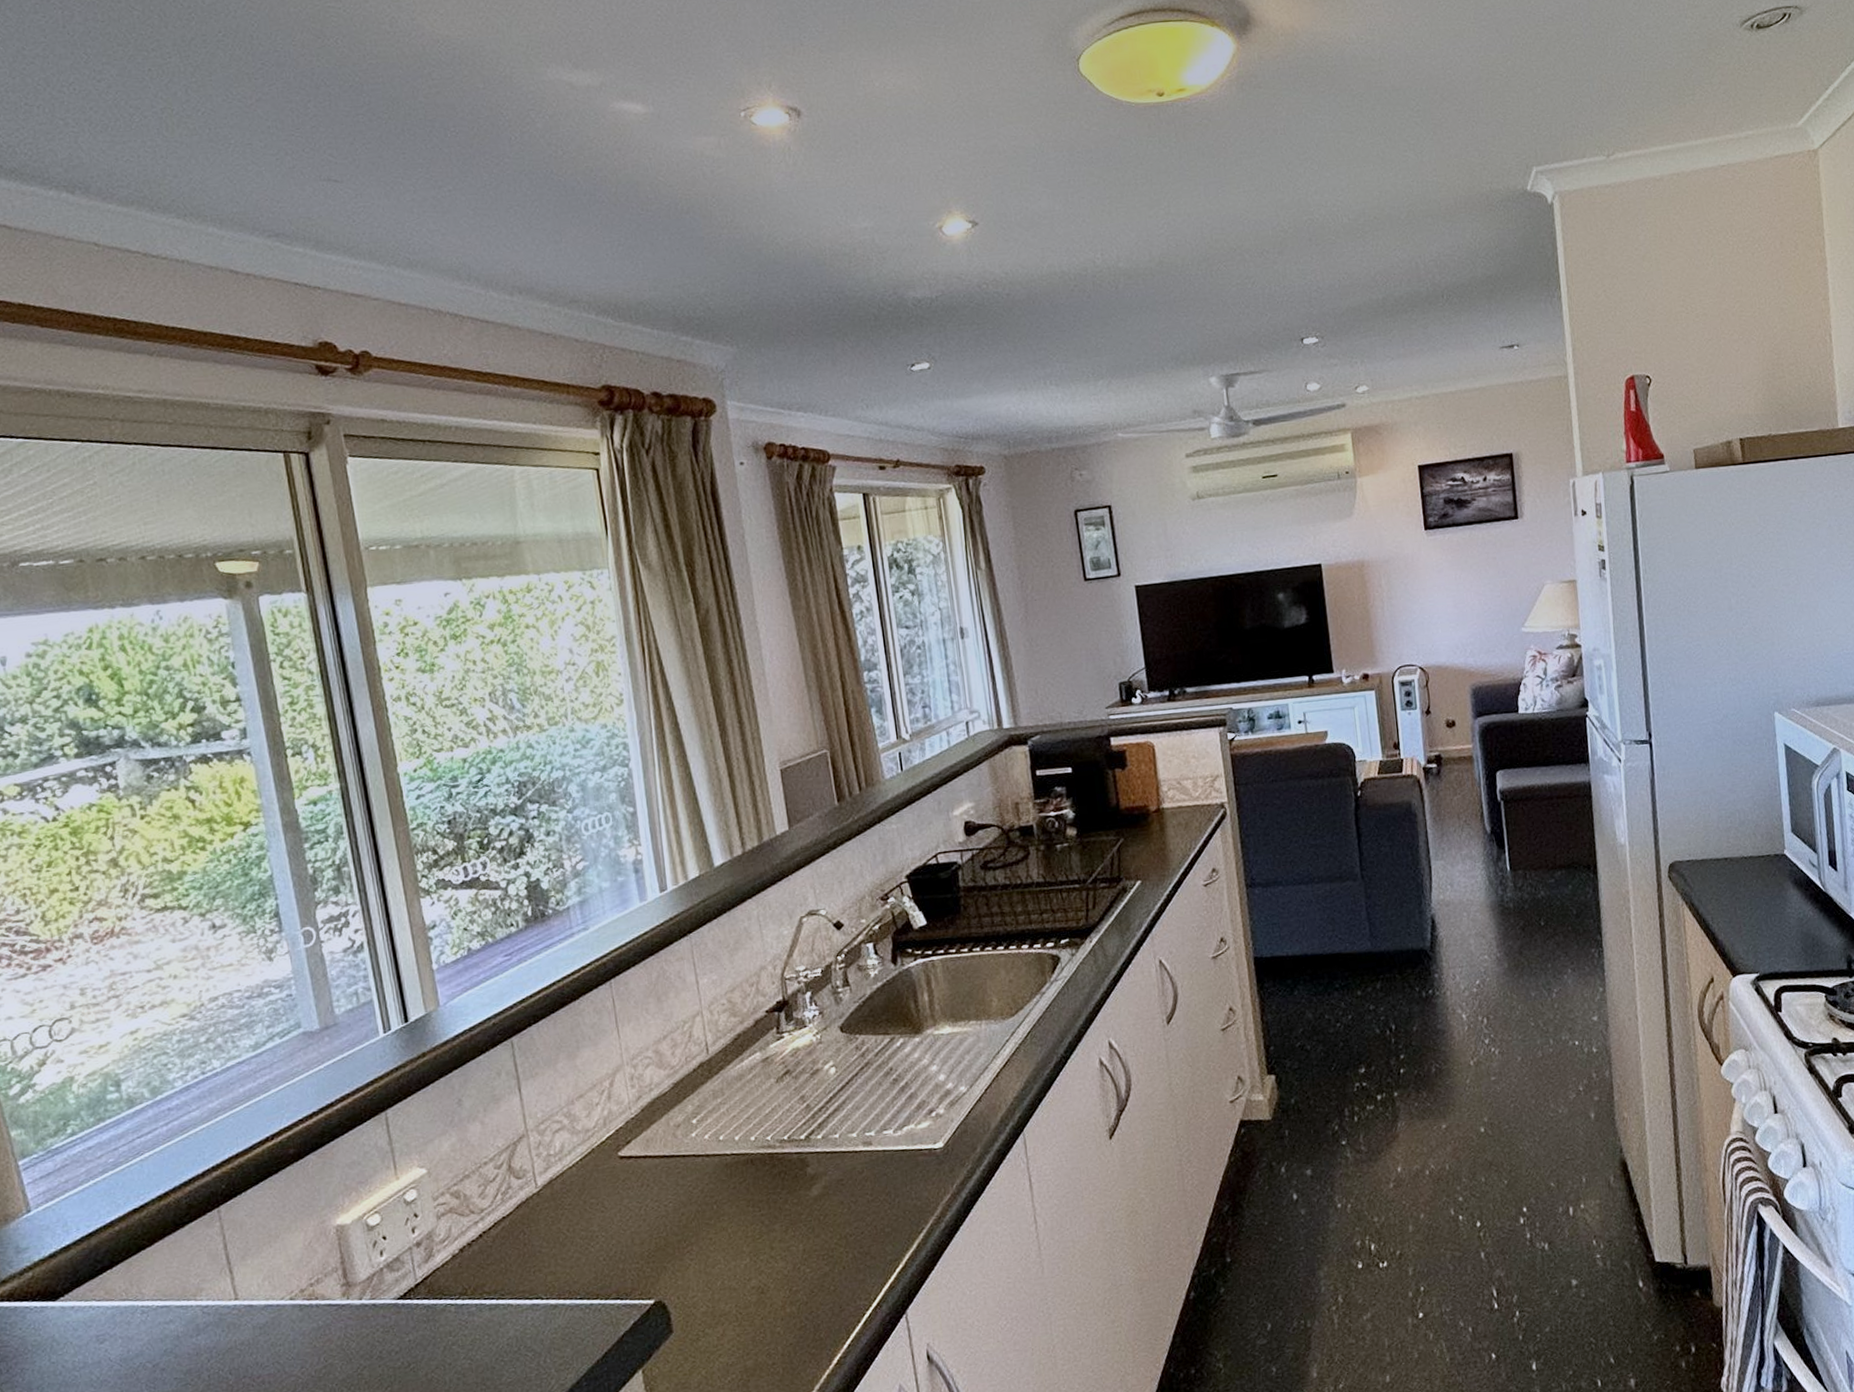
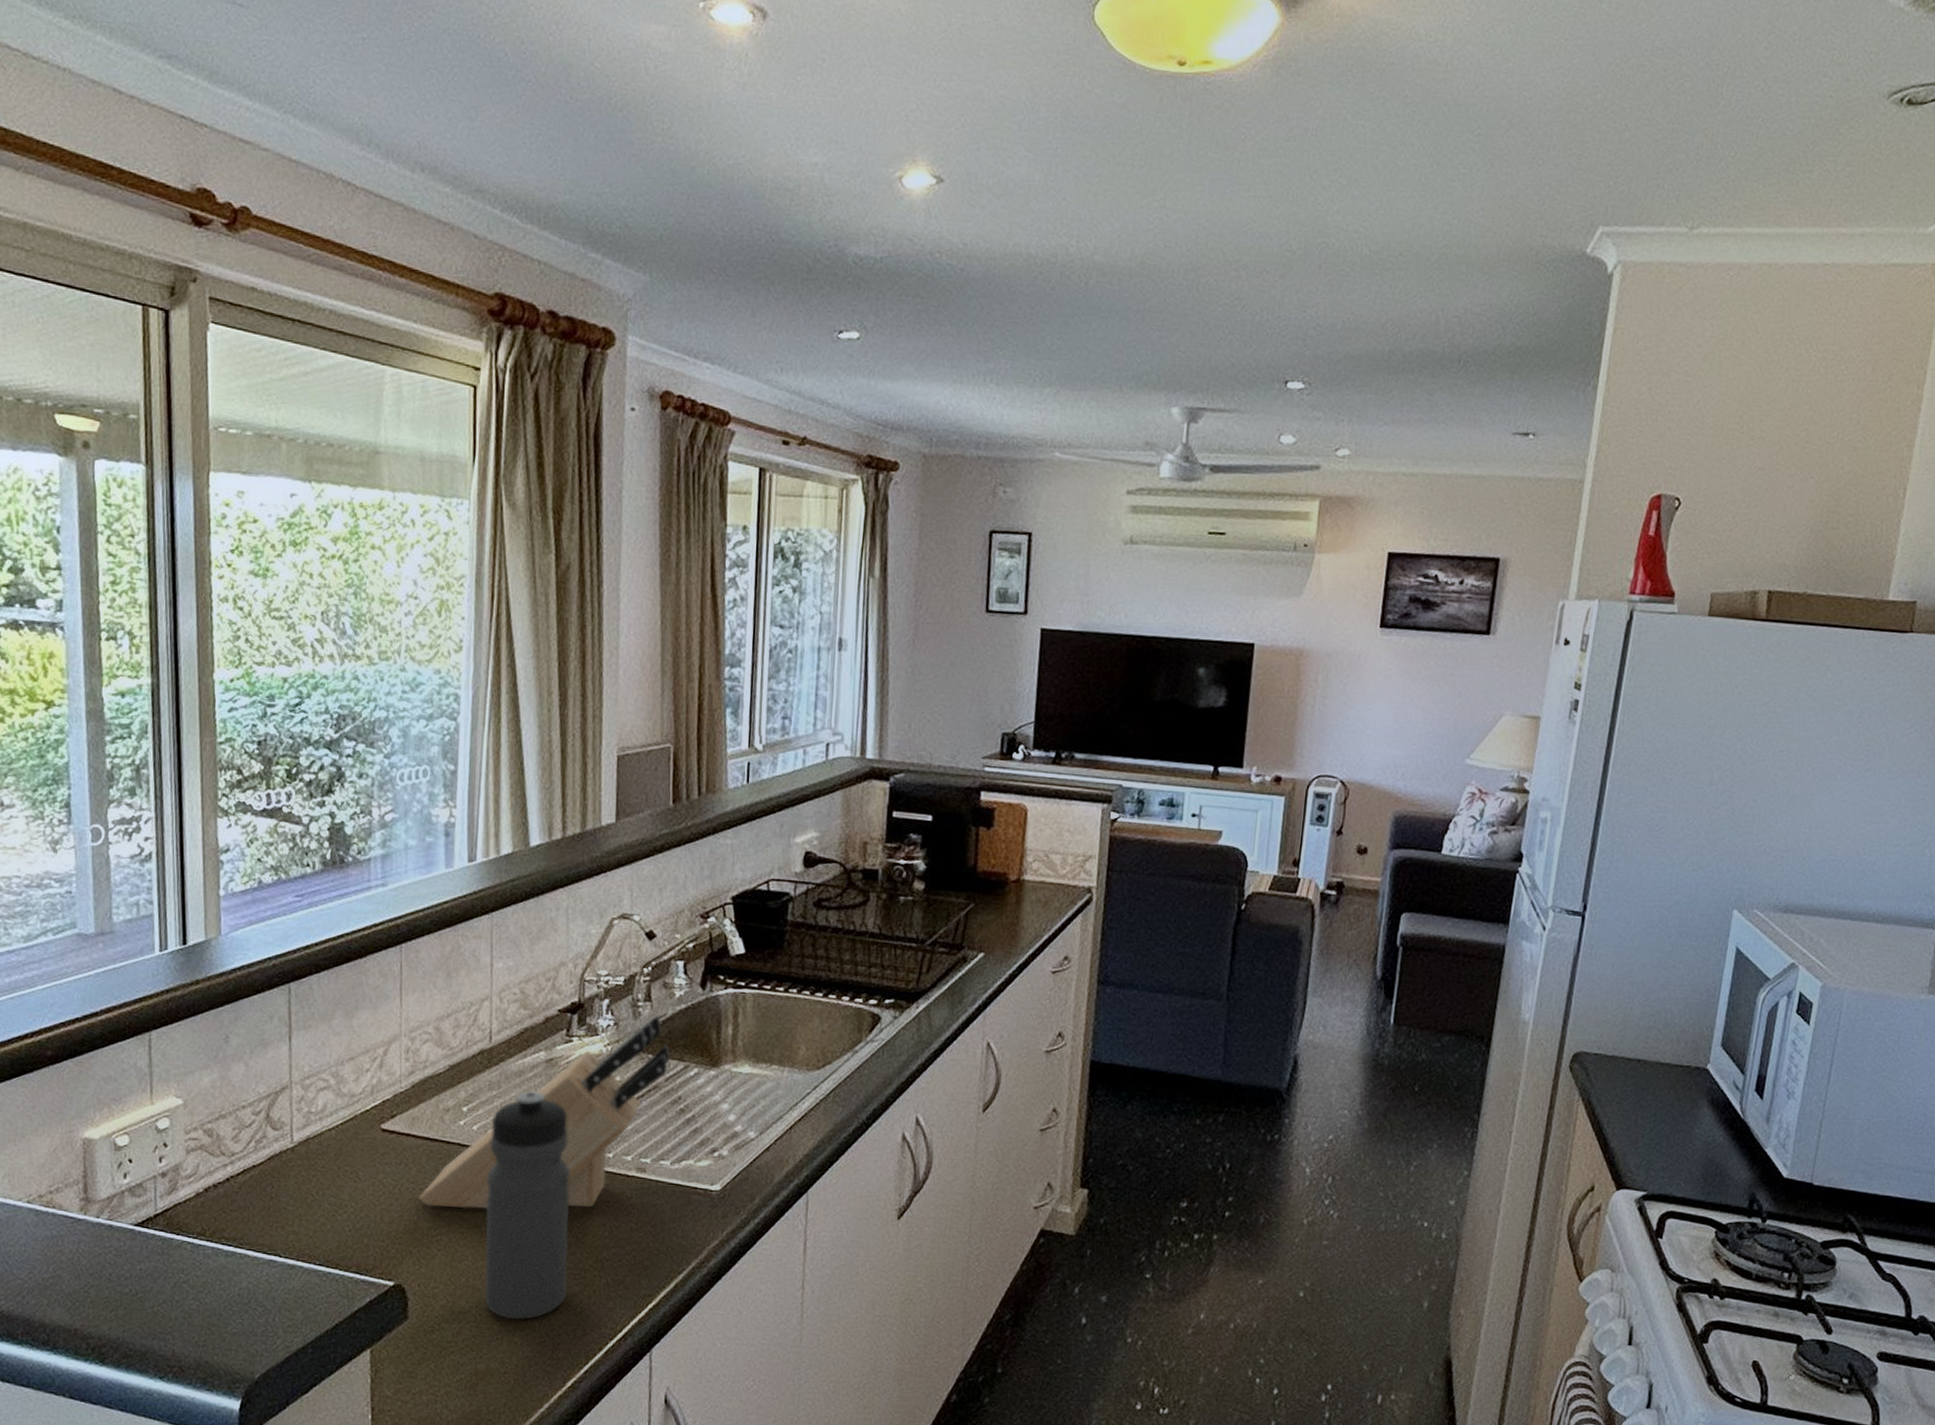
knife block: none [663,997,876,1221] -> present [417,1015,670,1209]
water bottle: none [721,1090,819,1311] -> present [484,1091,570,1320]

